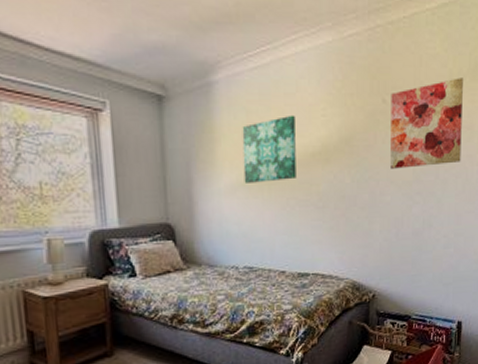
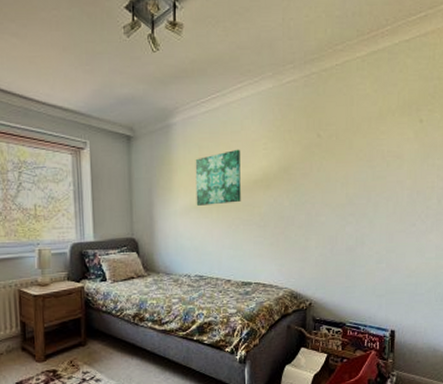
wall art: present [391,78,463,169] -> none [325,114,392,193]

